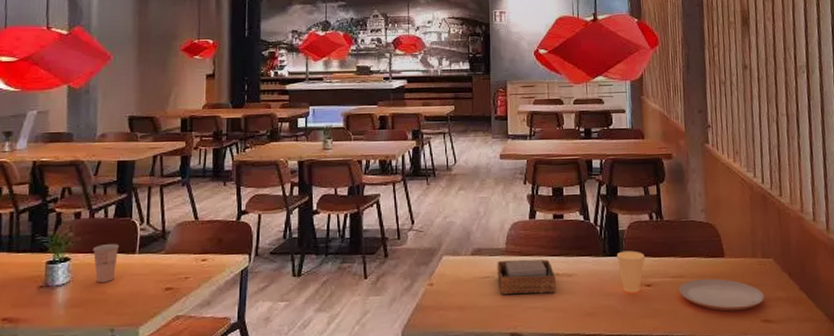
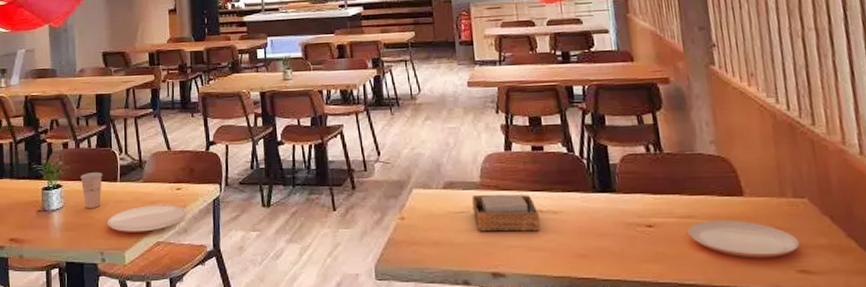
plate: none [121,277,211,307] -> present [108,205,187,232]
cup: present [616,250,645,293] -> none [608,186,643,233]

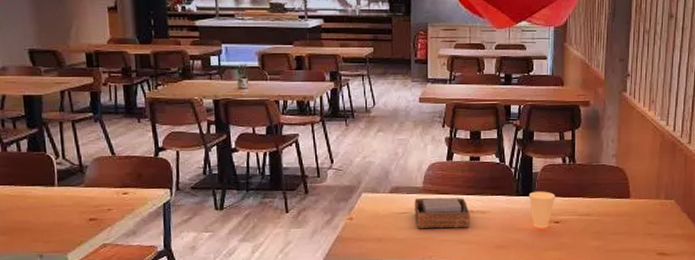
cup: present [80,172,103,209] -> none [10,177,38,214]
plate: present [108,205,187,232] -> none [46,209,135,236]
cup: none [608,186,643,233] -> present [528,191,555,228]
plate: present [687,220,799,259] -> none [584,217,662,246]

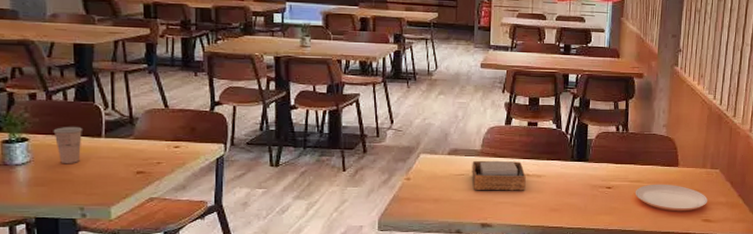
cup: none [10,177,38,214] -> present [53,127,84,164]
cup: present [528,191,555,228] -> none [583,157,608,193]
plate: none [584,217,662,246] -> present [635,184,707,212]

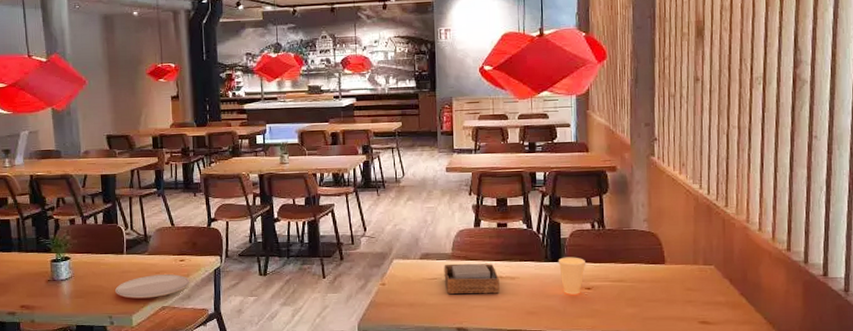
cup: present [53,127,84,164] -> none [88,246,110,279]
plate: none [89,162,186,188] -> present [115,274,190,299]
cup: none [583,157,608,193] -> present [558,257,585,295]
plate: present [635,184,707,212] -> none [618,283,703,313]

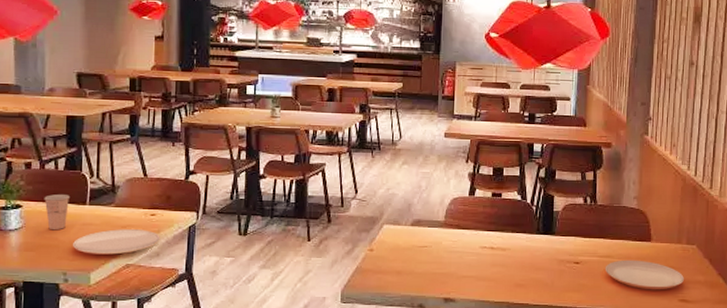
cup: none [88,246,110,279] -> present [44,194,71,231]
napkin holder: present [444,263,500,295] -> none [435,232,490,265]
cup: present [558,257,585,295] -> none [549,230,576,268]
plate: none [618,283,703,313] -> present [604,260,684,290]

